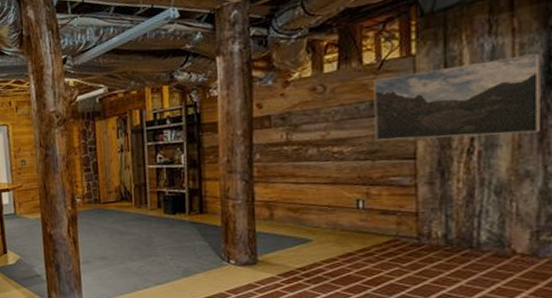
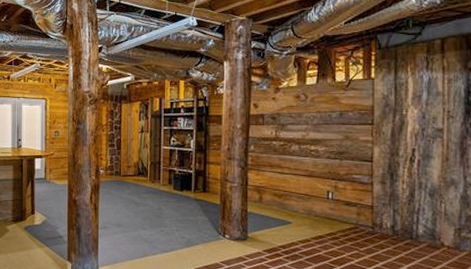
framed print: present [374,53,540,141] -> none [343,88,462,150]

